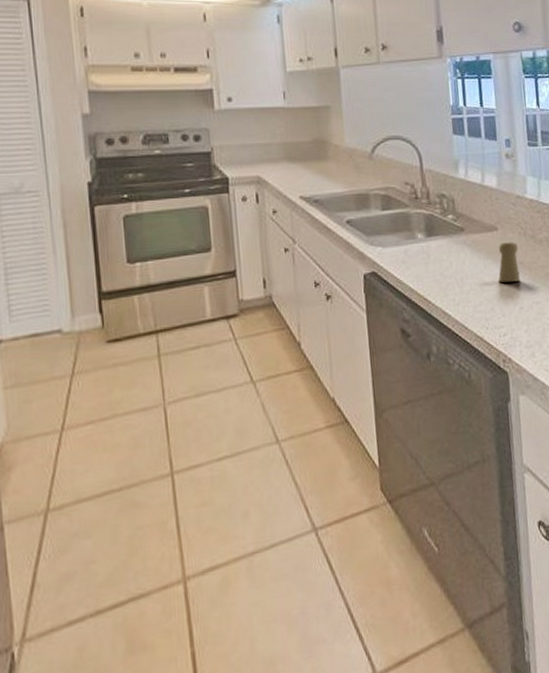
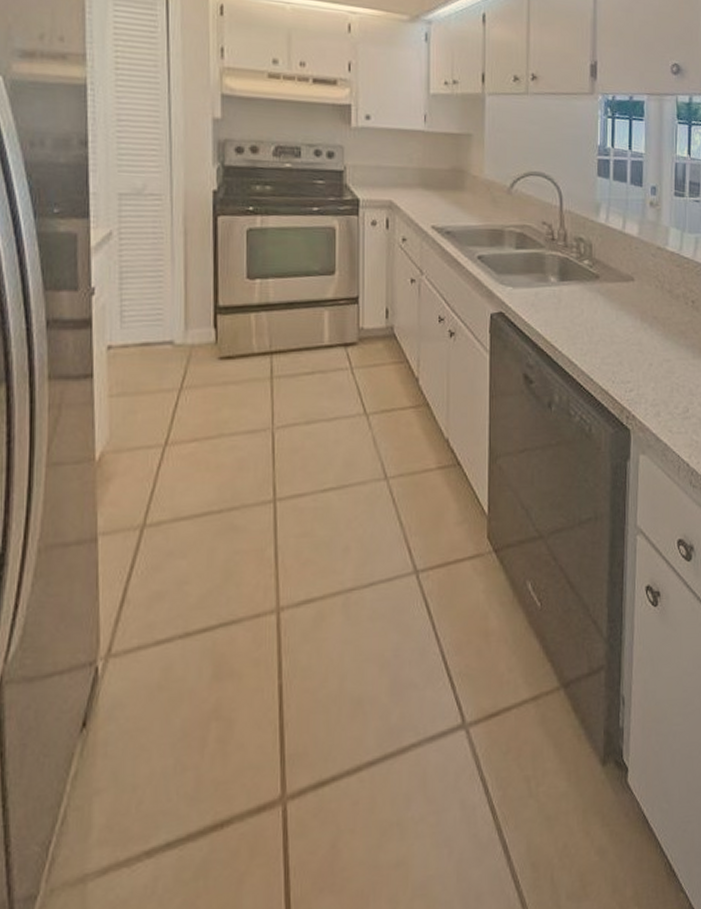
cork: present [498,241,520,283] -> none [630,293,653,336]

